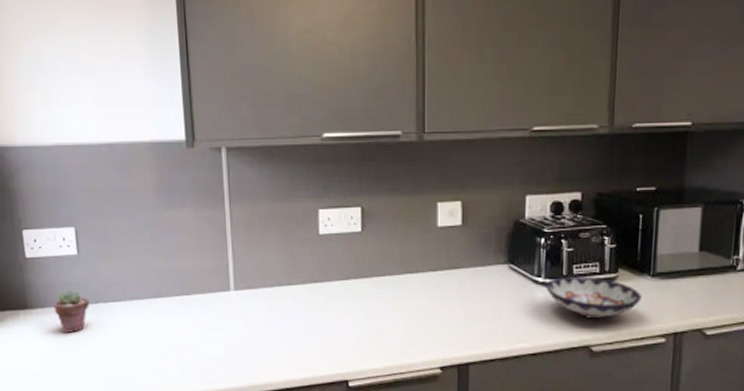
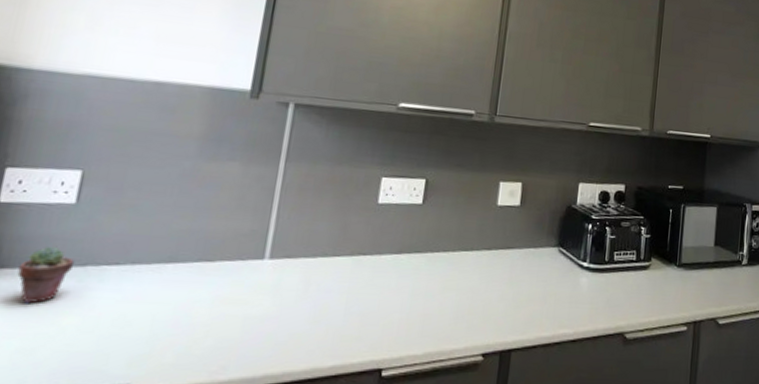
bowl: present [546,276,642,320] -> none [589,262,669,307]

